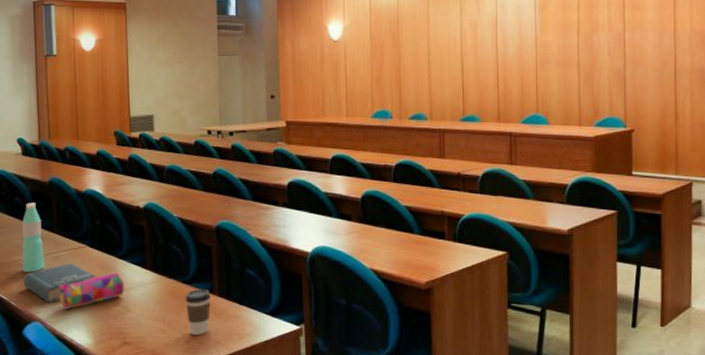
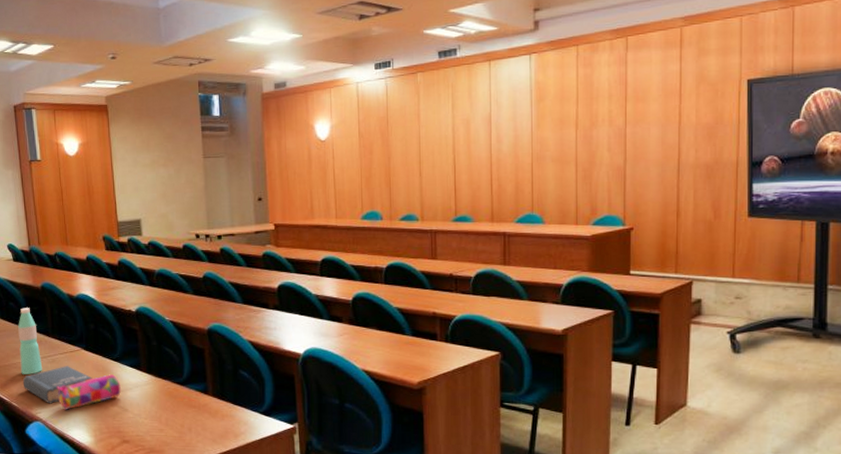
coffee cup: present [185,289,210,335] -> none [180,389,206,434]

